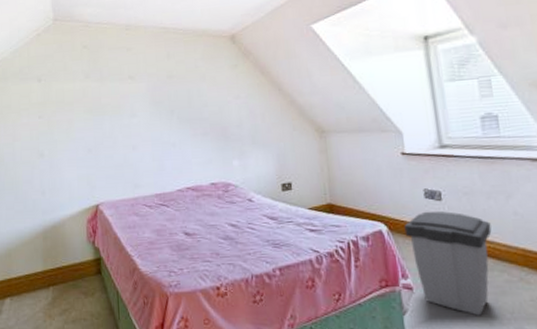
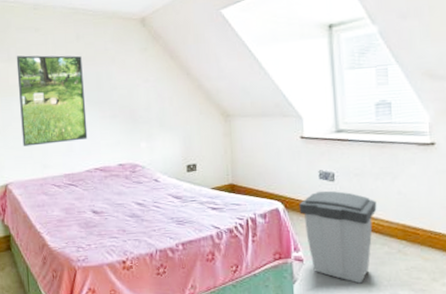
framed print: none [108,73,179,166] -> present [16,55,88,146]

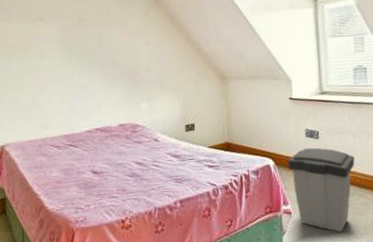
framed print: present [16,55,88,146] -> none [16,15,89,107]

